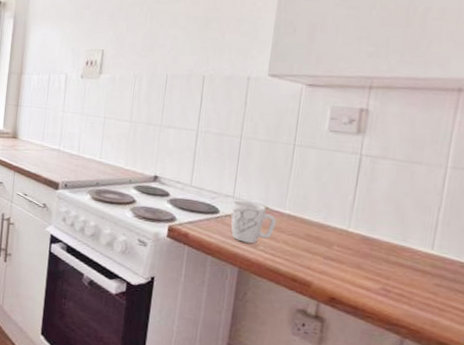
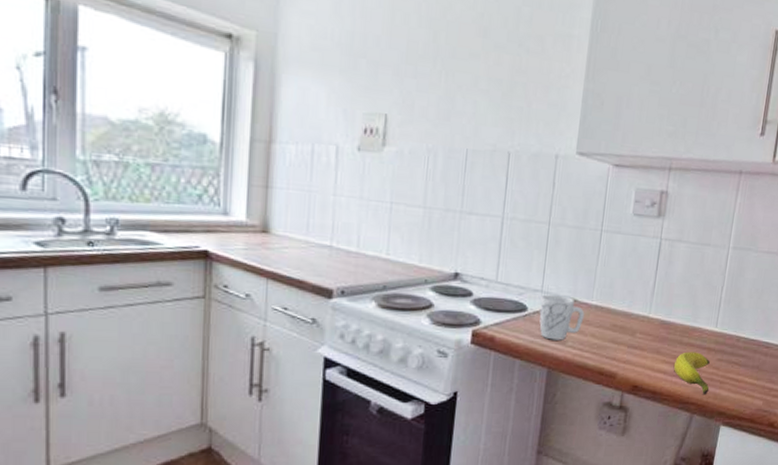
banana: none [379,271,425,320] -> present [674,352,710,395]

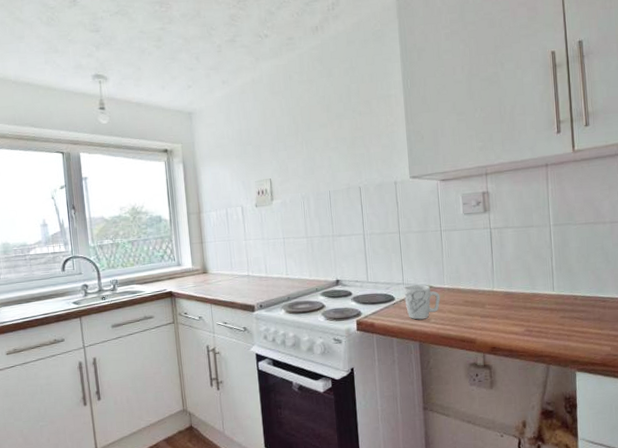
banana: present [674,352,710,395] -> none [523,313,559,348]

